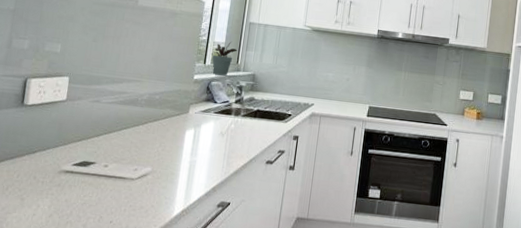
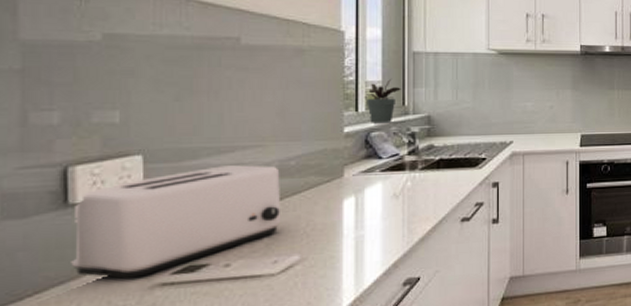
toaster: none [18,92,149,163] -> present [71,165,281,279]

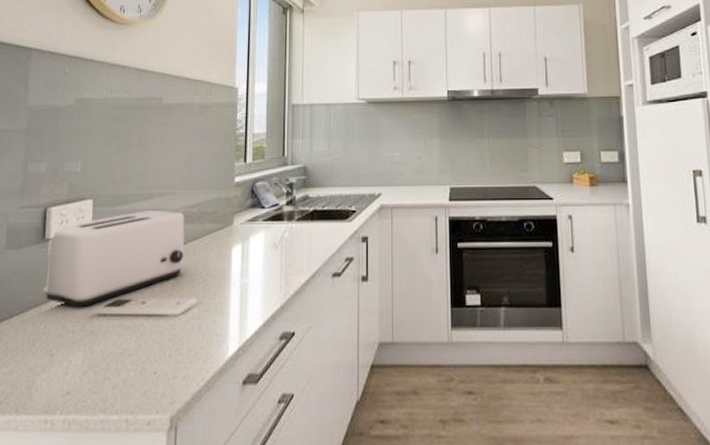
potted plant: present [363,78,401,123] -> none [251,130,282,173]

